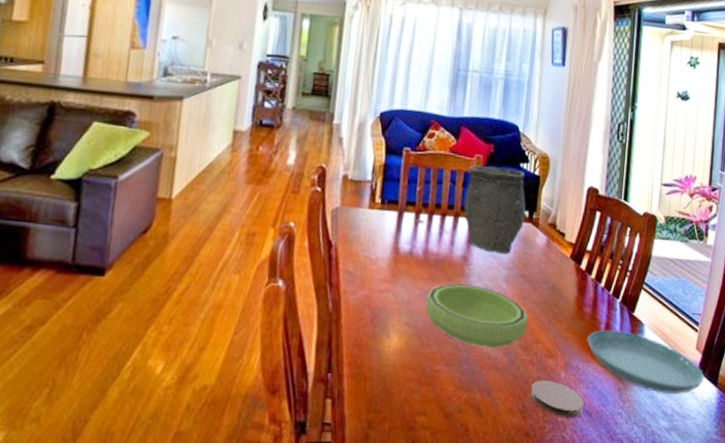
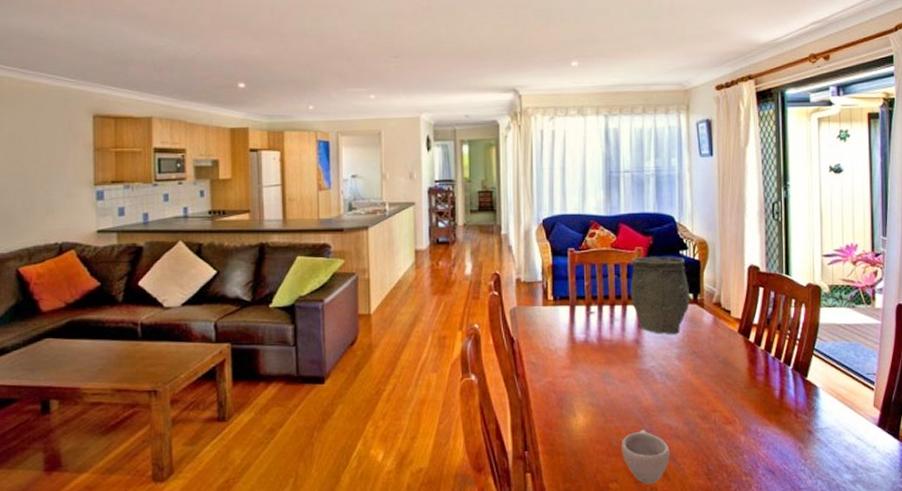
bowl: present [425,283,527,348] -> none [605,364,703,420]
cup: none [434,357,486,419] -> present [622,429,670,484]
coaster: present [530,380,584,418] -> none [713,444,766,477]
saucer: present [587,330,705,394] -> none [763,395,885,449]

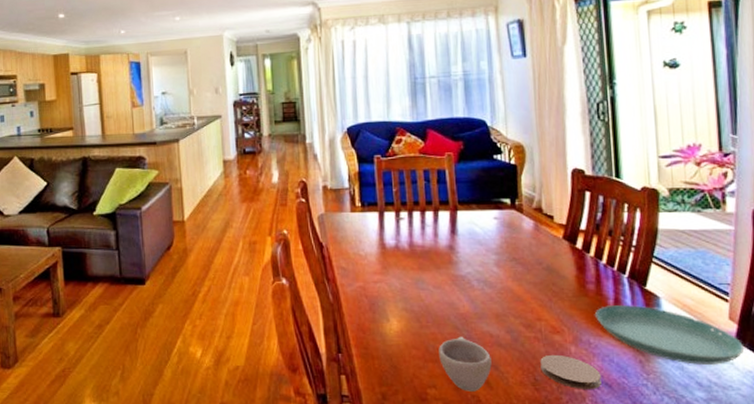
vase: present [630,256,691,335] -> none [441,161,508,241]
coaster: none [713,444,766,477] -> present [540,354,601,389]
saucer: none [763,395,885,449] -> present [595,305,745,365]

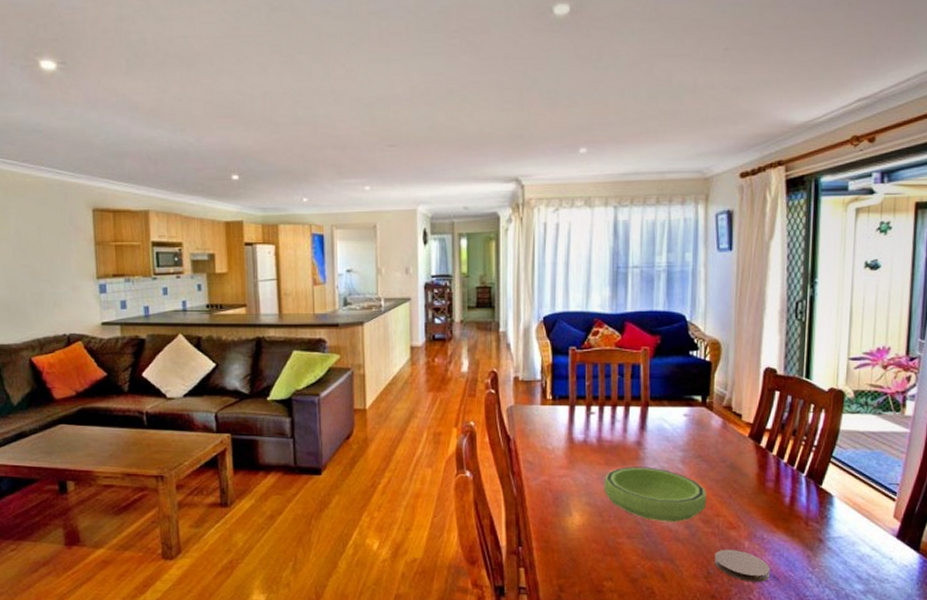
bowl: none [419,271,526,327] -> present [603,467,706,522]
cup: present [439,336,492,391] -> none [618,531,668,584]
saucer: present [595,305,745,365] -> none [771,503,904,559]

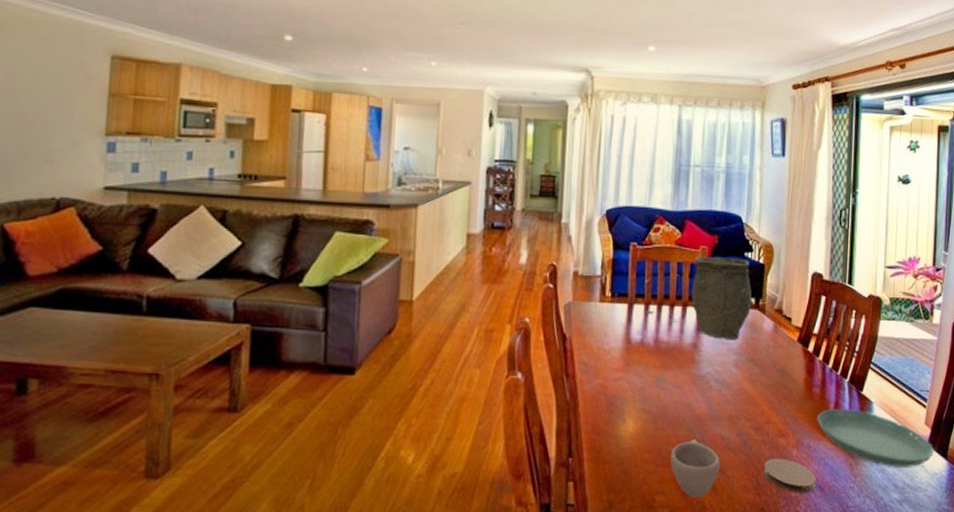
bowl: present [603,467,706,522] -> none [658,370,758,429]
cup: none [618,531,668,584] -> present [670,439,720,497]
vase: none [634,357,699,438] -> present [691,257,753,341]
saucer: none [771,503,904,559] -> present [817,409,934,467]

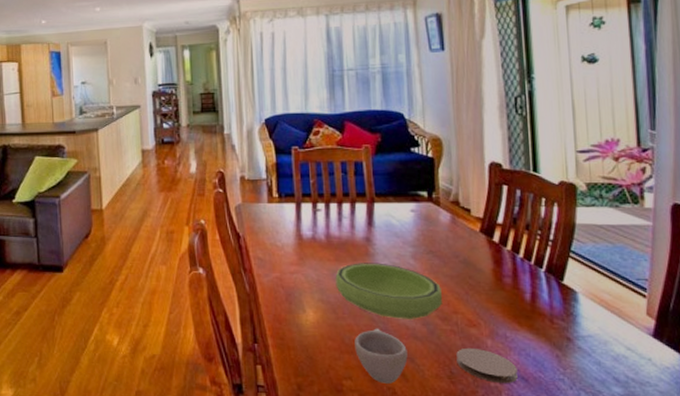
bowl: none [658,370,758,429] -> present [335,263,442,319]
vase: present [691,257,753,341] -> none [358,154,425,234]
saucer: present [817,409,934,467] -> none [512,299,663,360]

